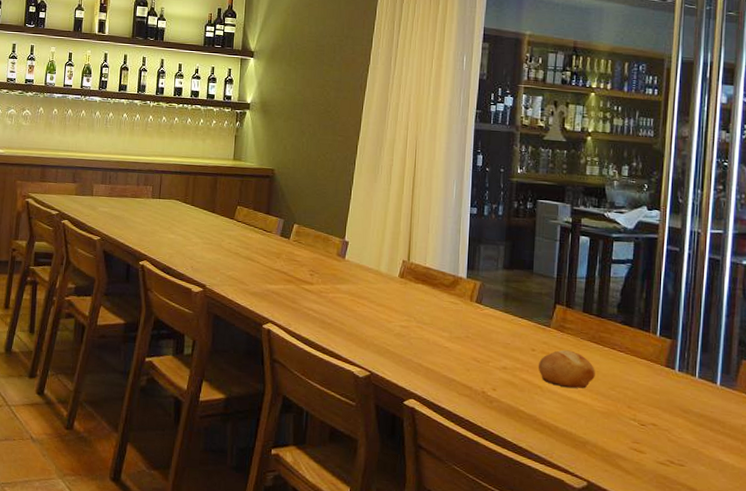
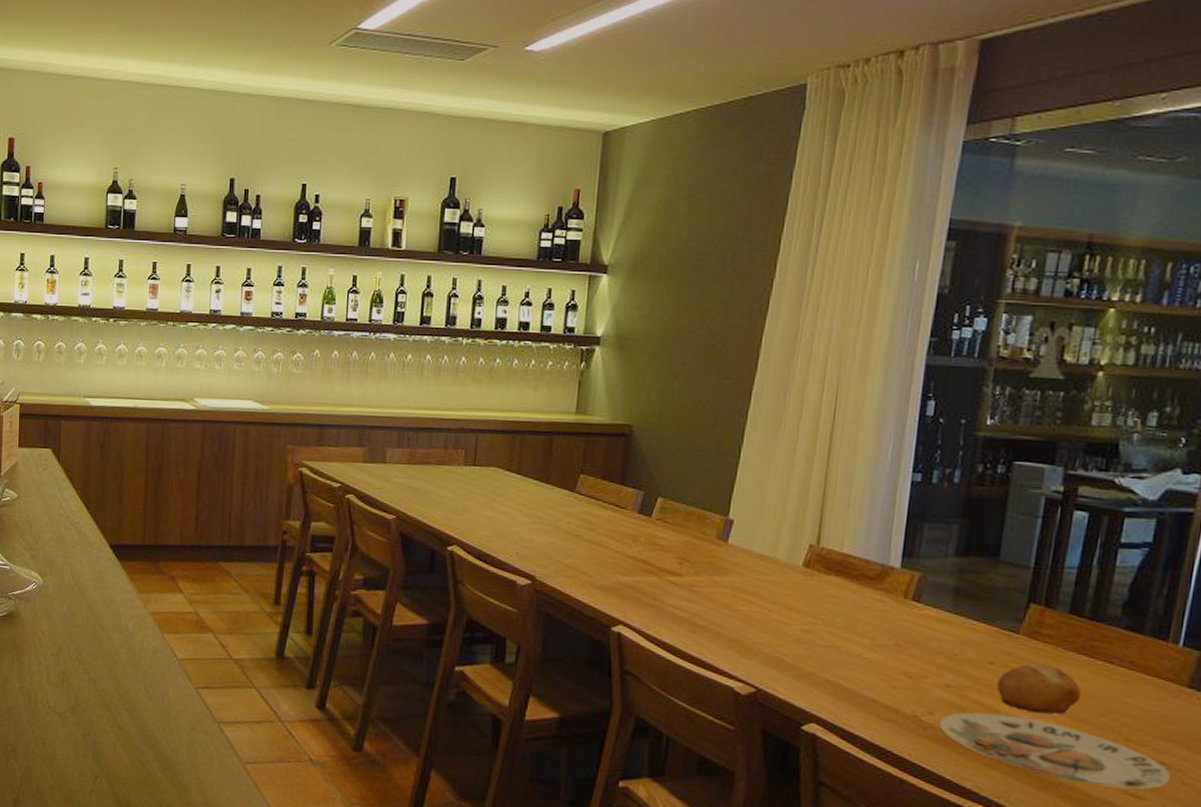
plate: none [500,388,660,446] -> present [938,712,1171,790]

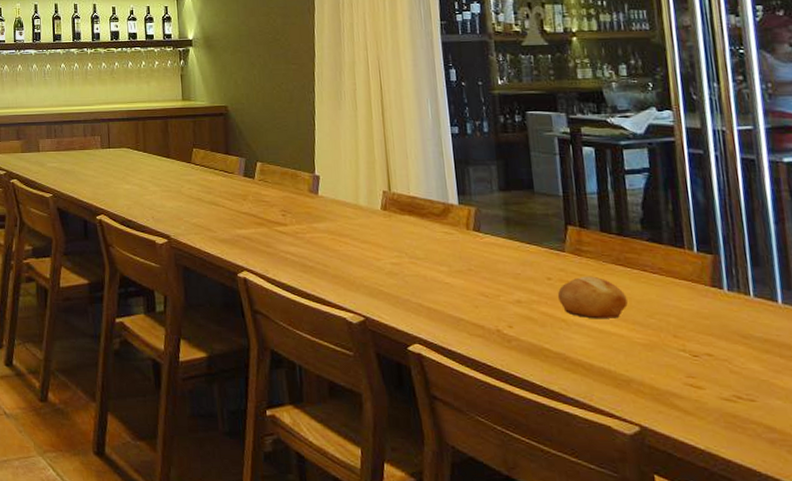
plate: present [938,712,1171,790] -> none [519,322,720,381]

